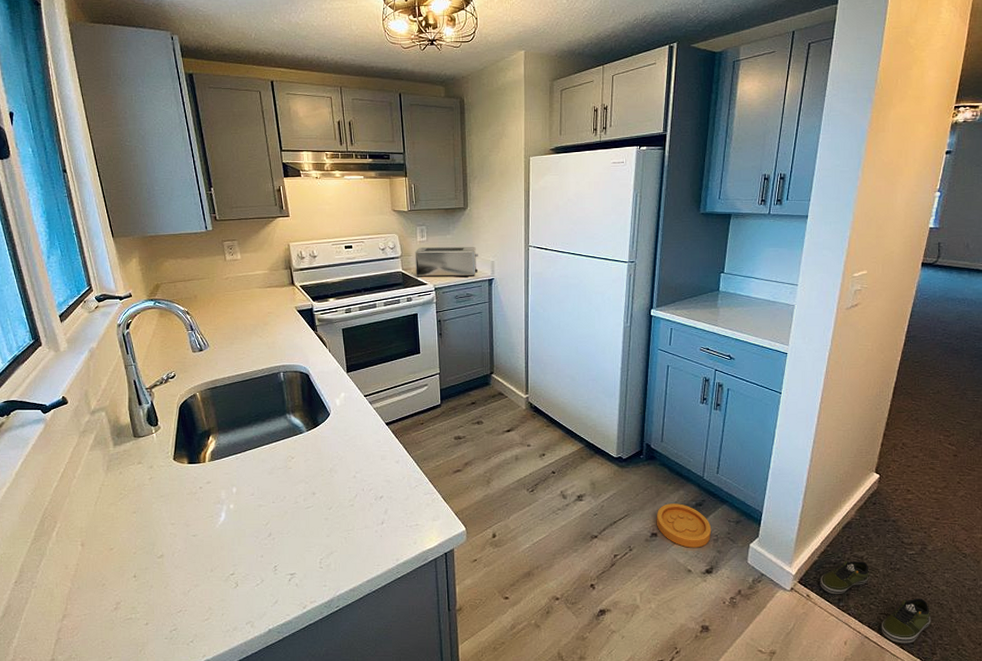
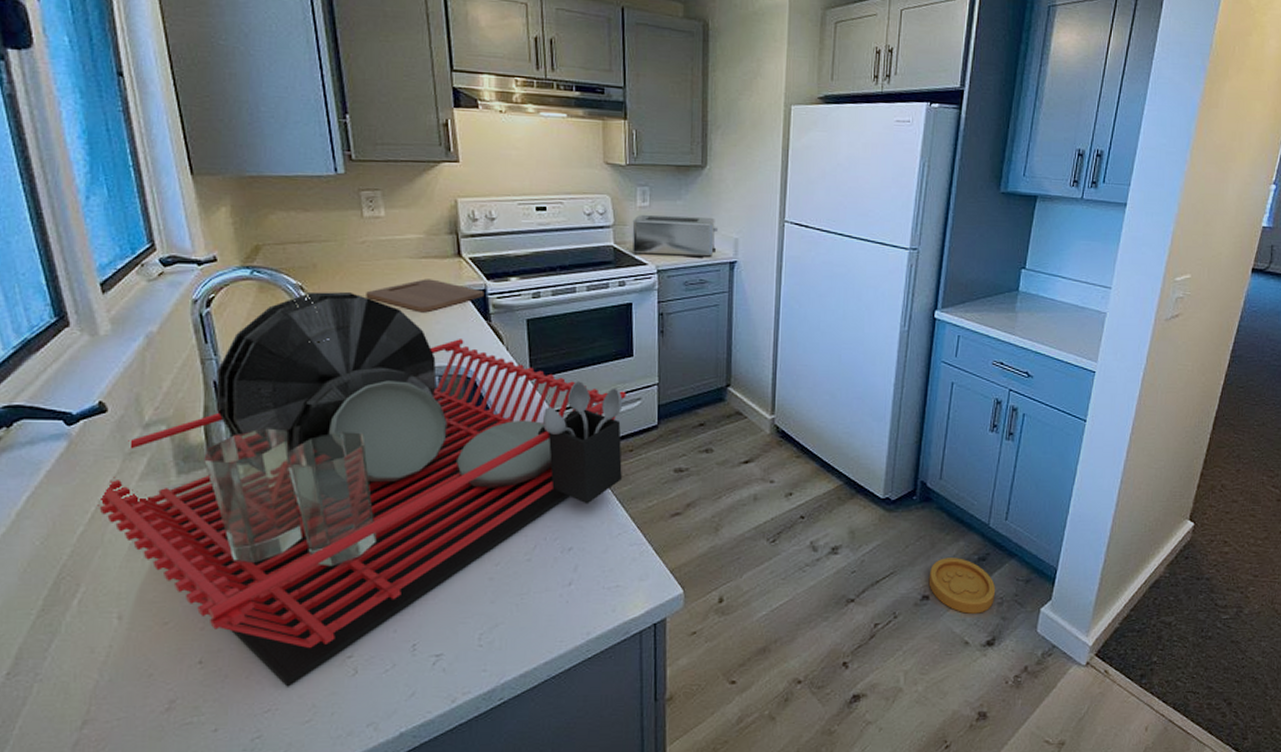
dish rack: none [65,315,416,595] -> present [97,291,626,687]
cutting board: none [231,302,312,327] -> present [366,279,484,313]
shoe: present [820,561,931,644] -> none [1120,628,1244,728]

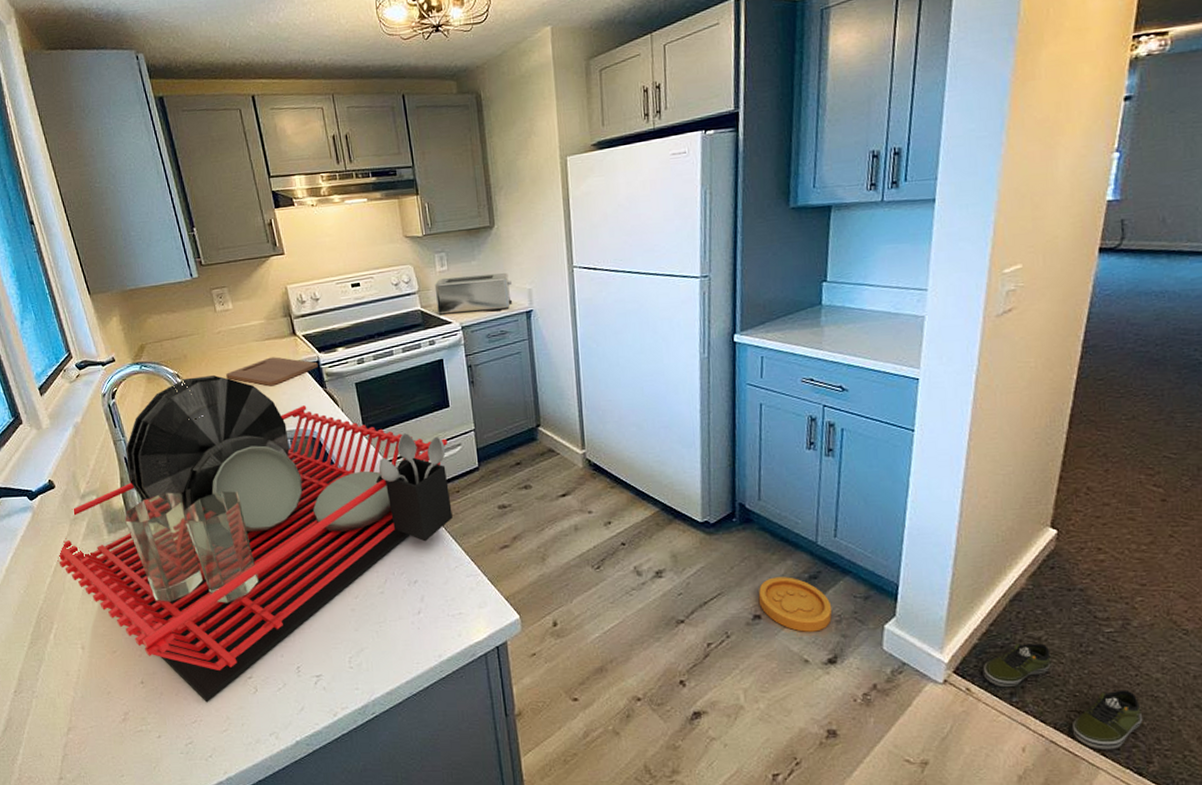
shoe: none [1120,628,1244,728] -> present [982,643,1143,750]

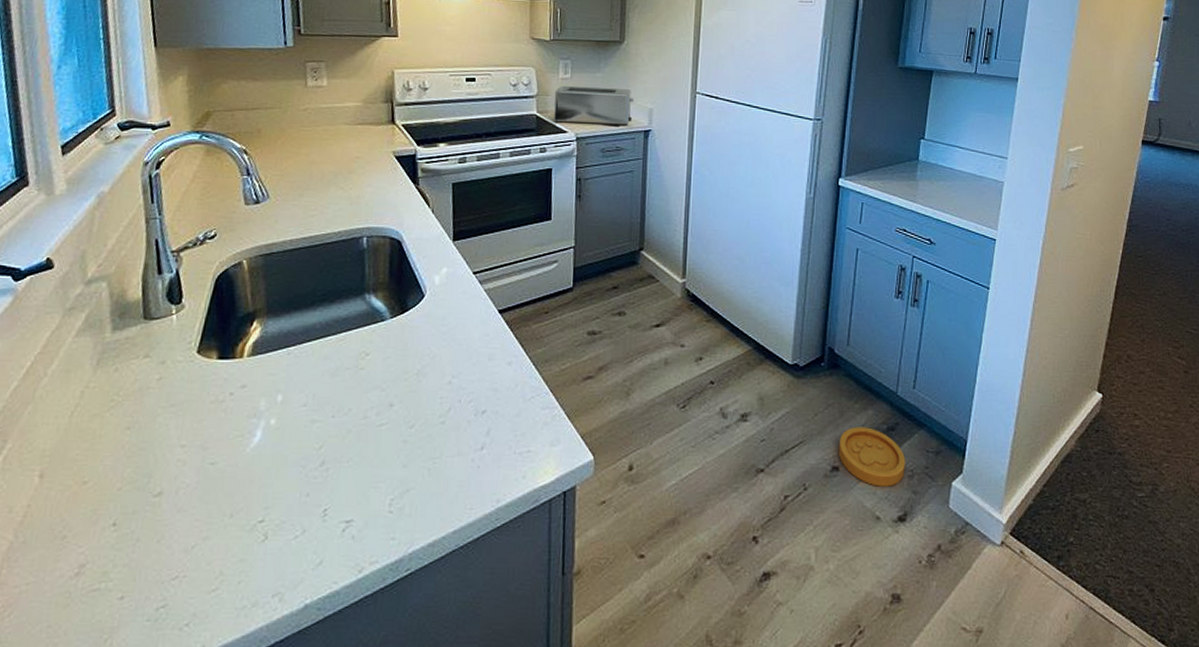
dish rack: present [57,375,453,703] -> none [33,155,544,553]
cutting board: present [226,357,318,387] -> none [304,144,414,176]
shoe: present [982,643,1143,750] -> none [1035,506,1167,617]

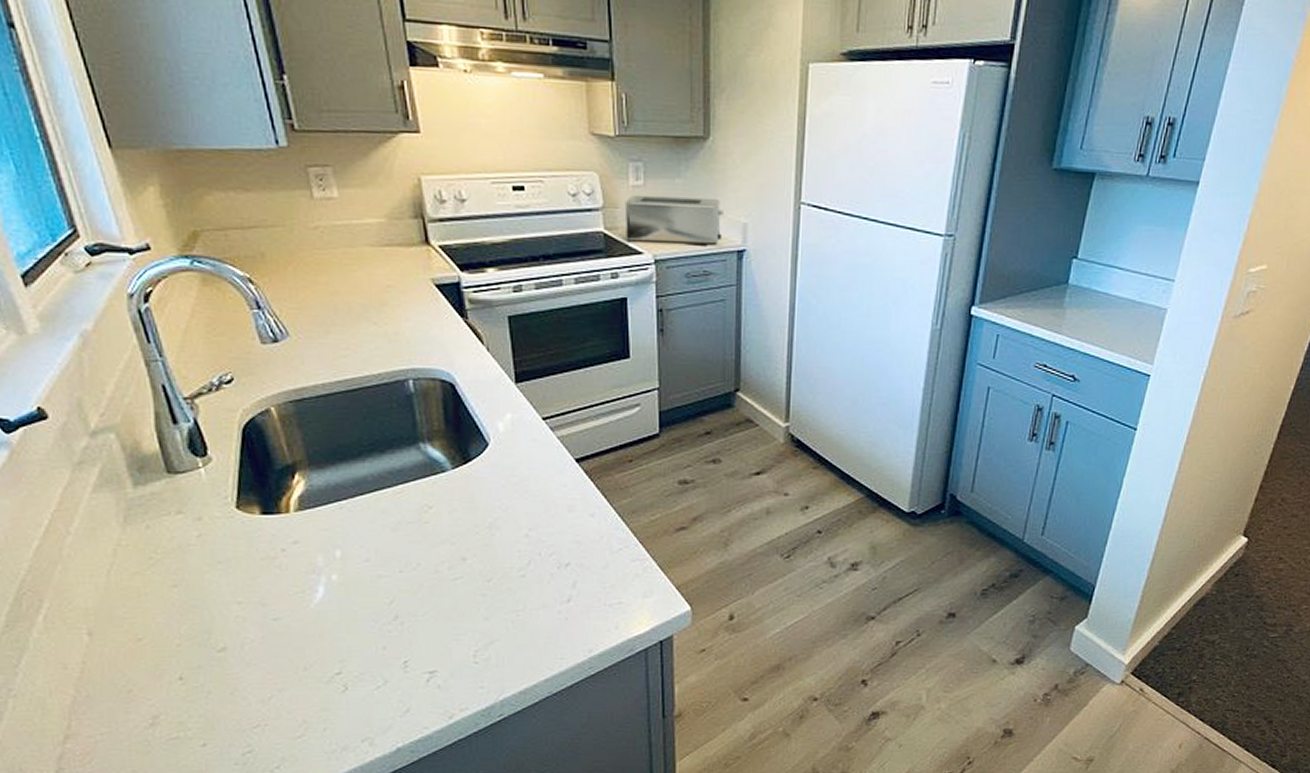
pet bowl: present [838,427,906,487] -> none [955,574,1028,632]

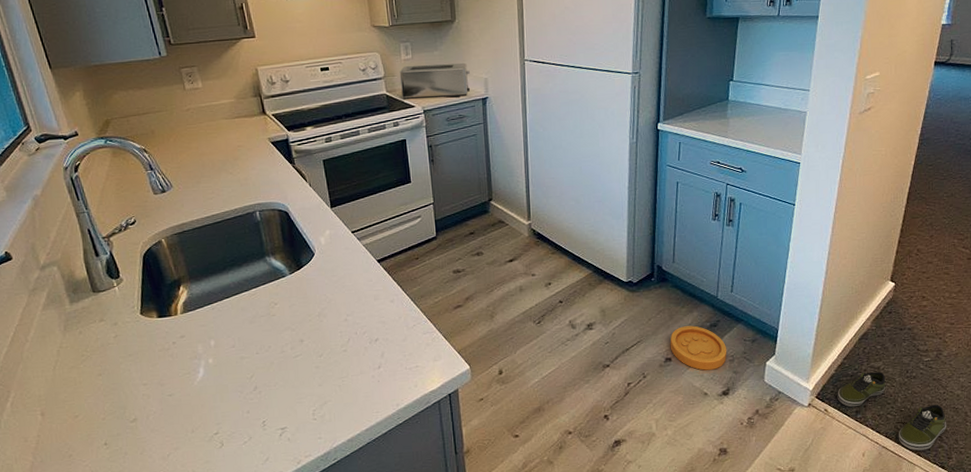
pet bowl: none [955,574,1028,632] -> present [670,325,727,371]
shoe: none [1157,647,1287,745] -> present [837,371,947,451]

